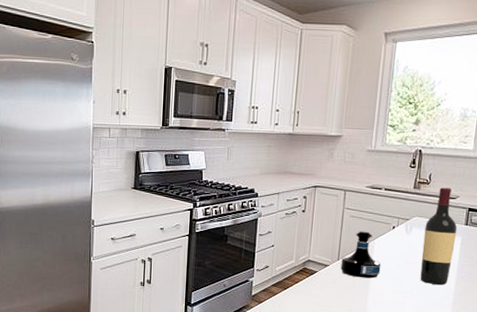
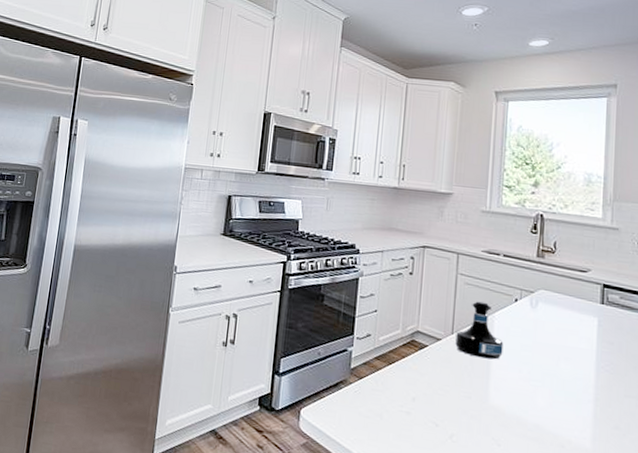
wine bottle: present [420,188,458,286] -> none [551,258,592,376]

